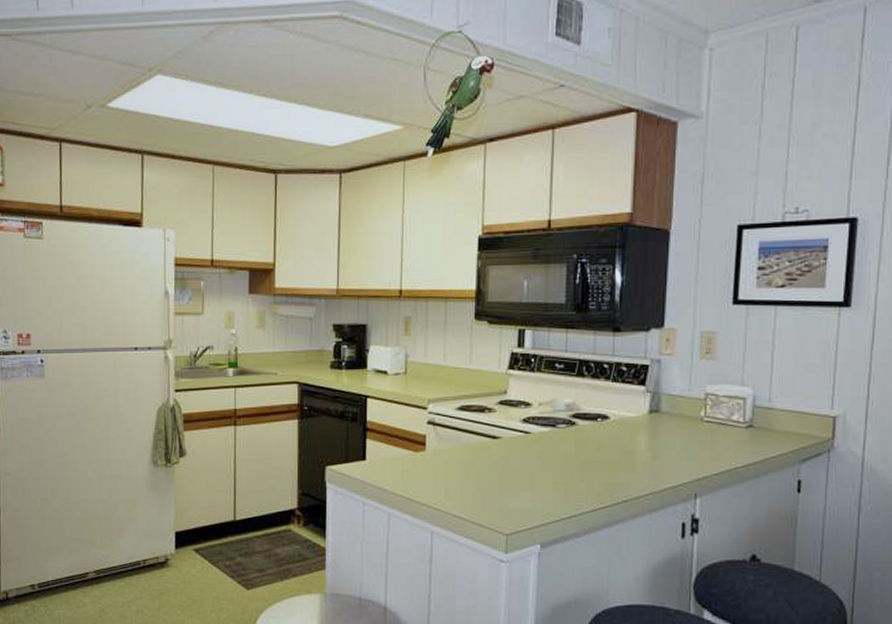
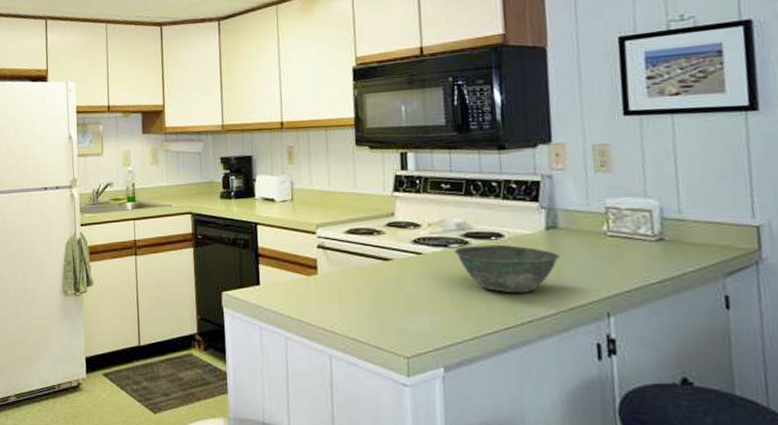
bowl: none [561,426,659,474] -> present [454,244,560,293]

